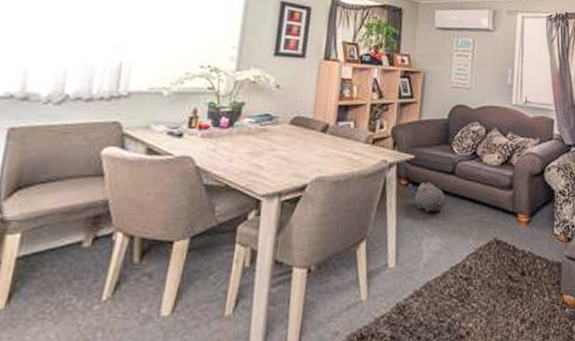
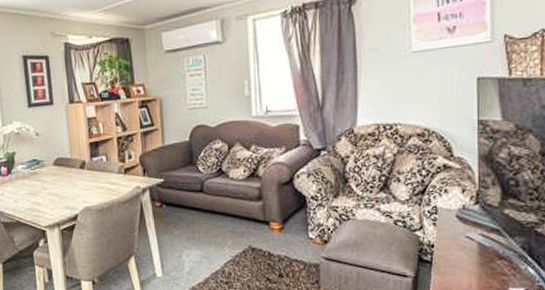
plush toy: present [415,183,445,213] -> none [169,202,198,229]

